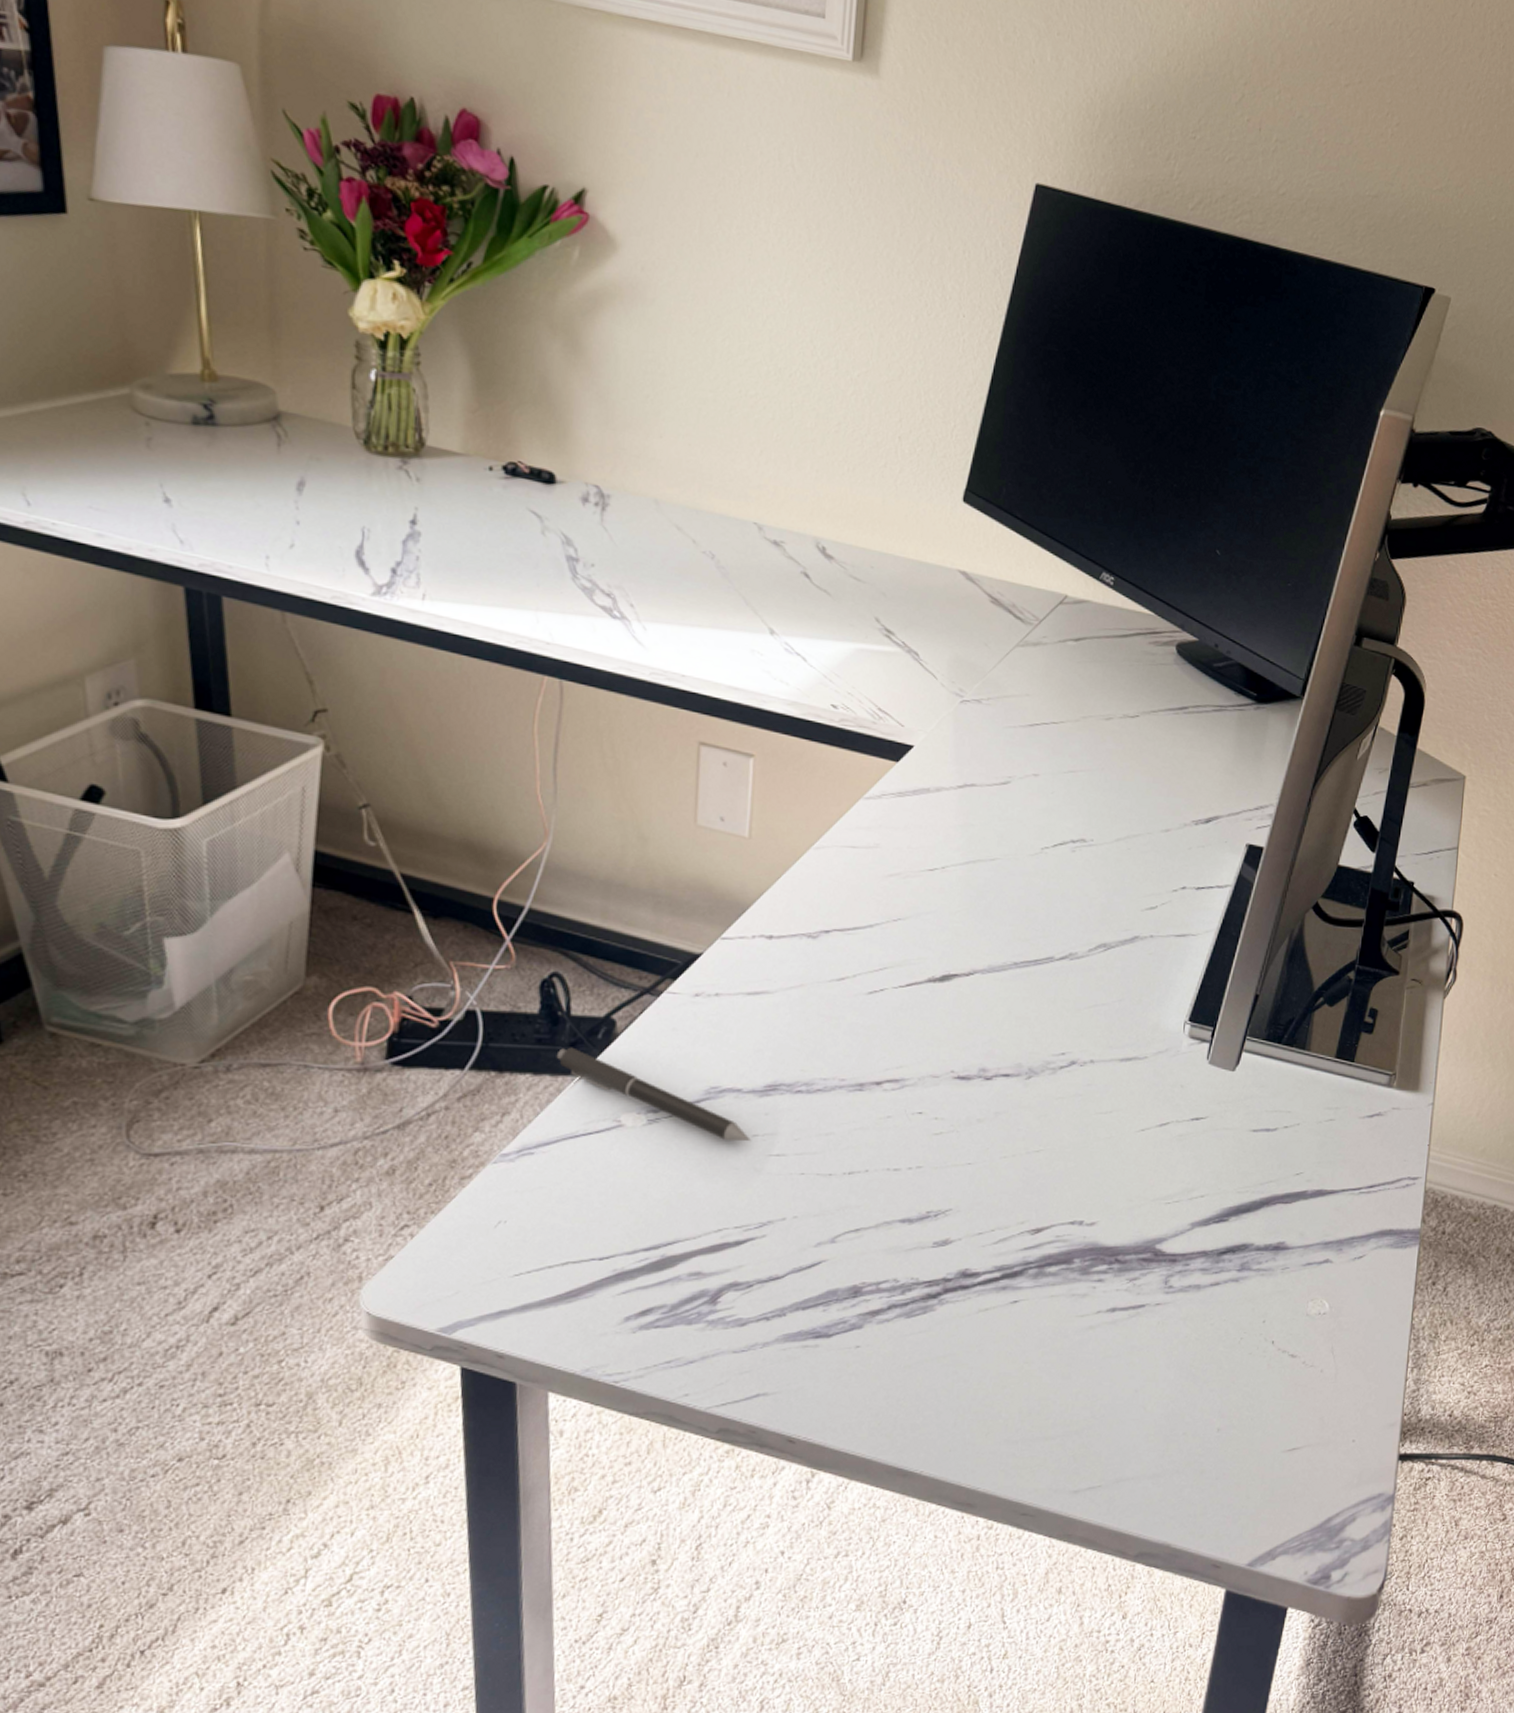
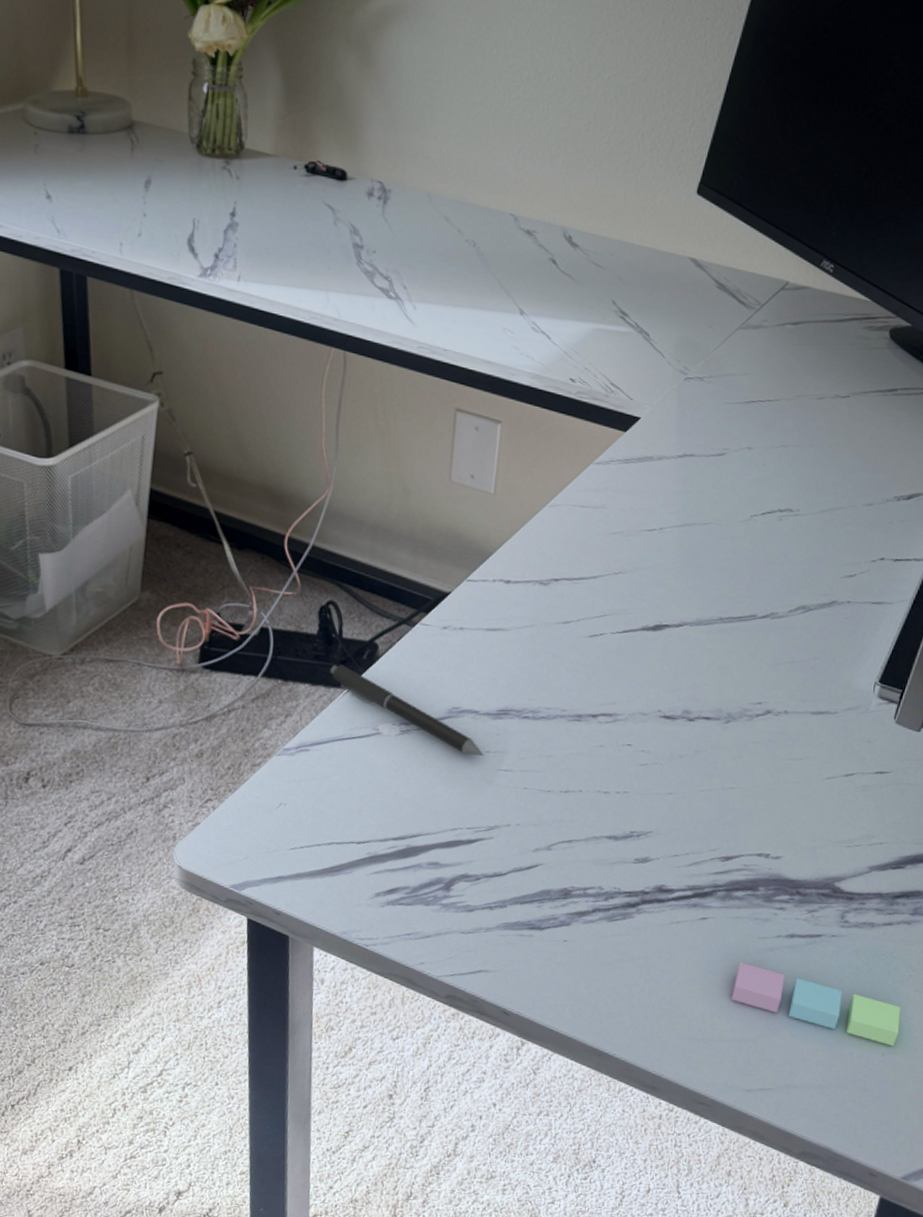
sticky notes: none [1050,1345,1235,1420] -> present [731,961,901,1047]

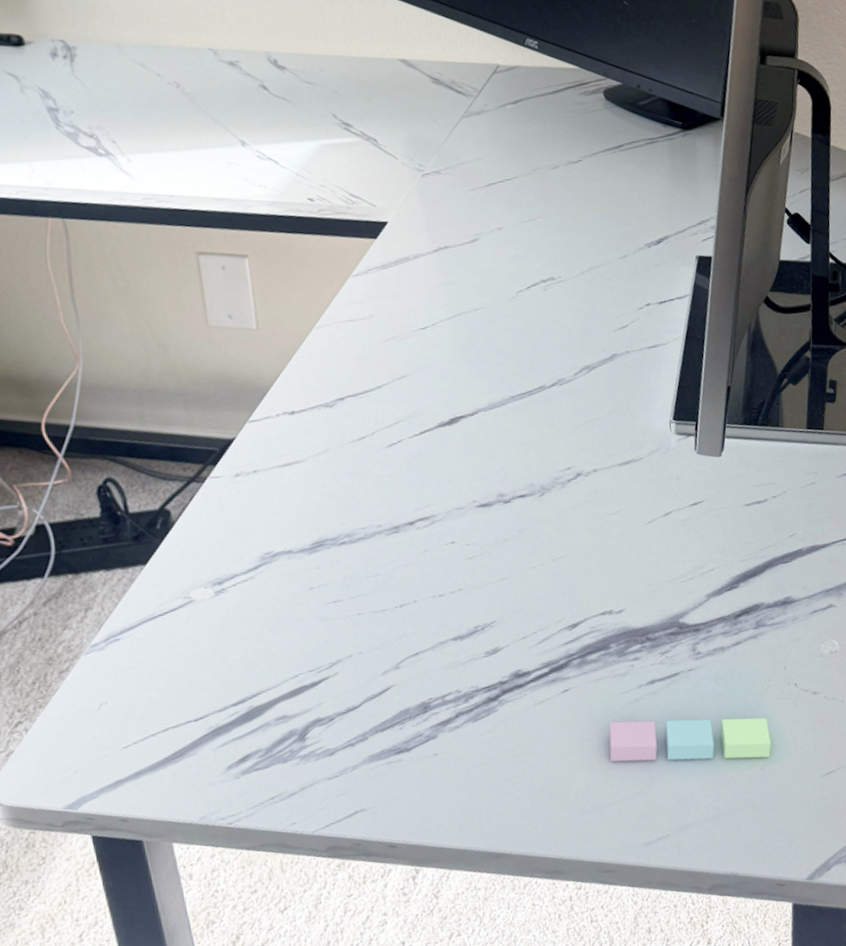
pen: present [329,664,485,757] -> none [123,540,310,598]

